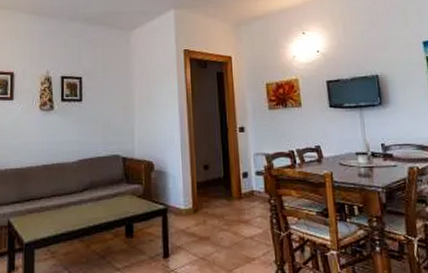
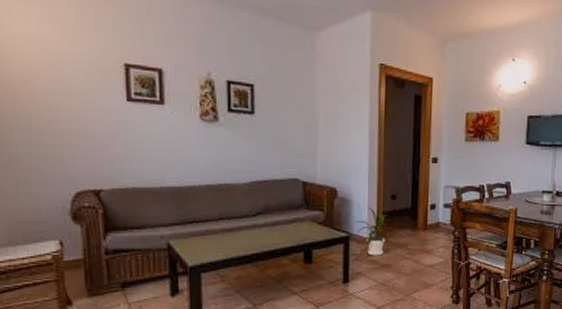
house plant: none [171,178,206,228] -> present [354,206,390,256]

